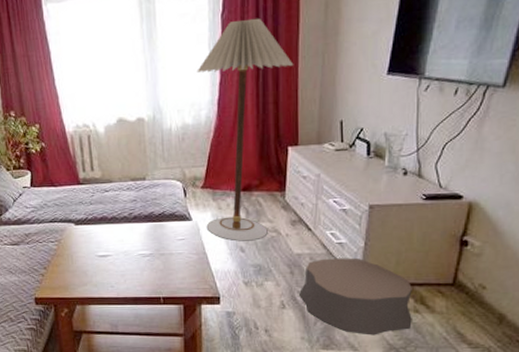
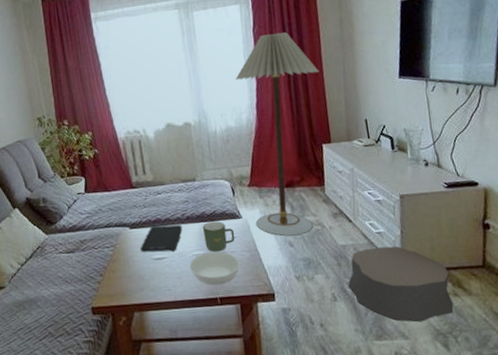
tablet: none [84,223,129,250] -> present [140,224,183,253]
bowl: none [134,253,186,286] -> present [189,252,240,286]
mug: none [150,222,183,253] -> present [203,221,235,253]

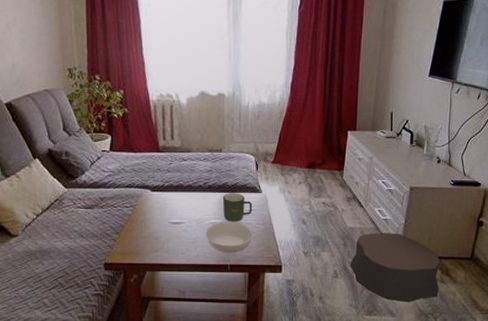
tablet: present [140,224,183,253] -> none [159,190,203,217]
floor lamp: present [235,32,320,236] -> none [274,15,356,214]

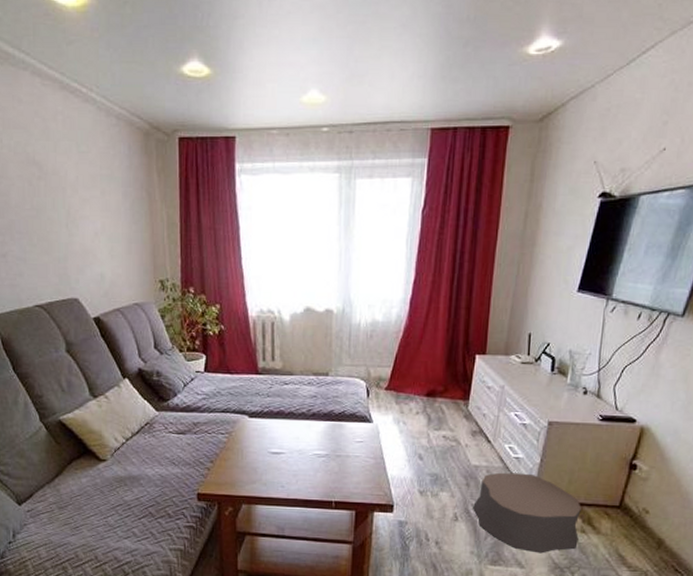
bowl: present [205,222,253,254] -> none [308,454,362,489]
mug: present [223,193,253,222] -> none [328,422,362,455]

